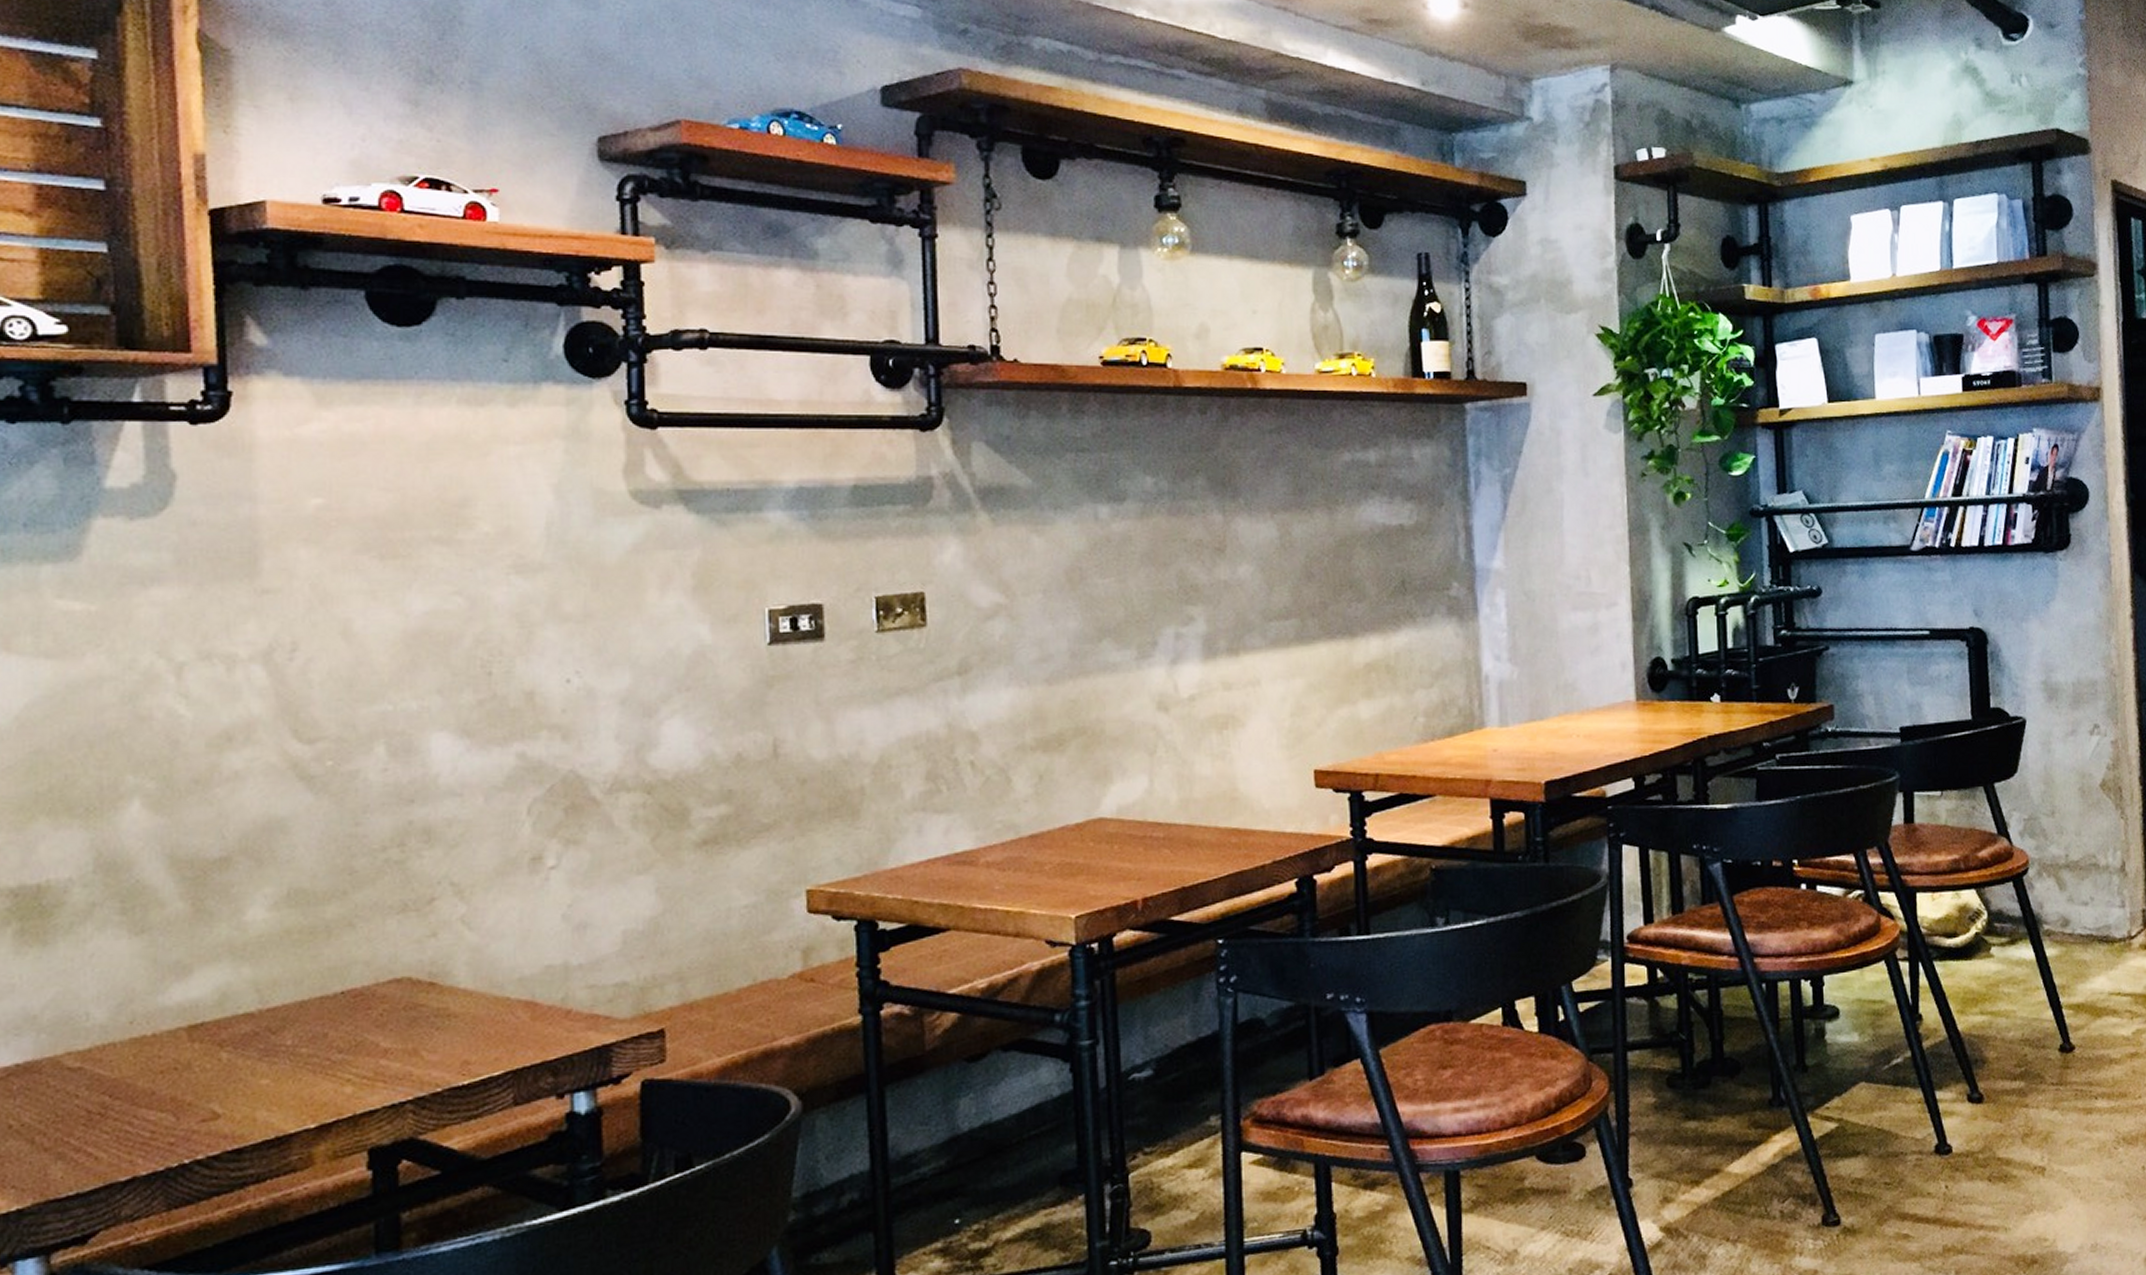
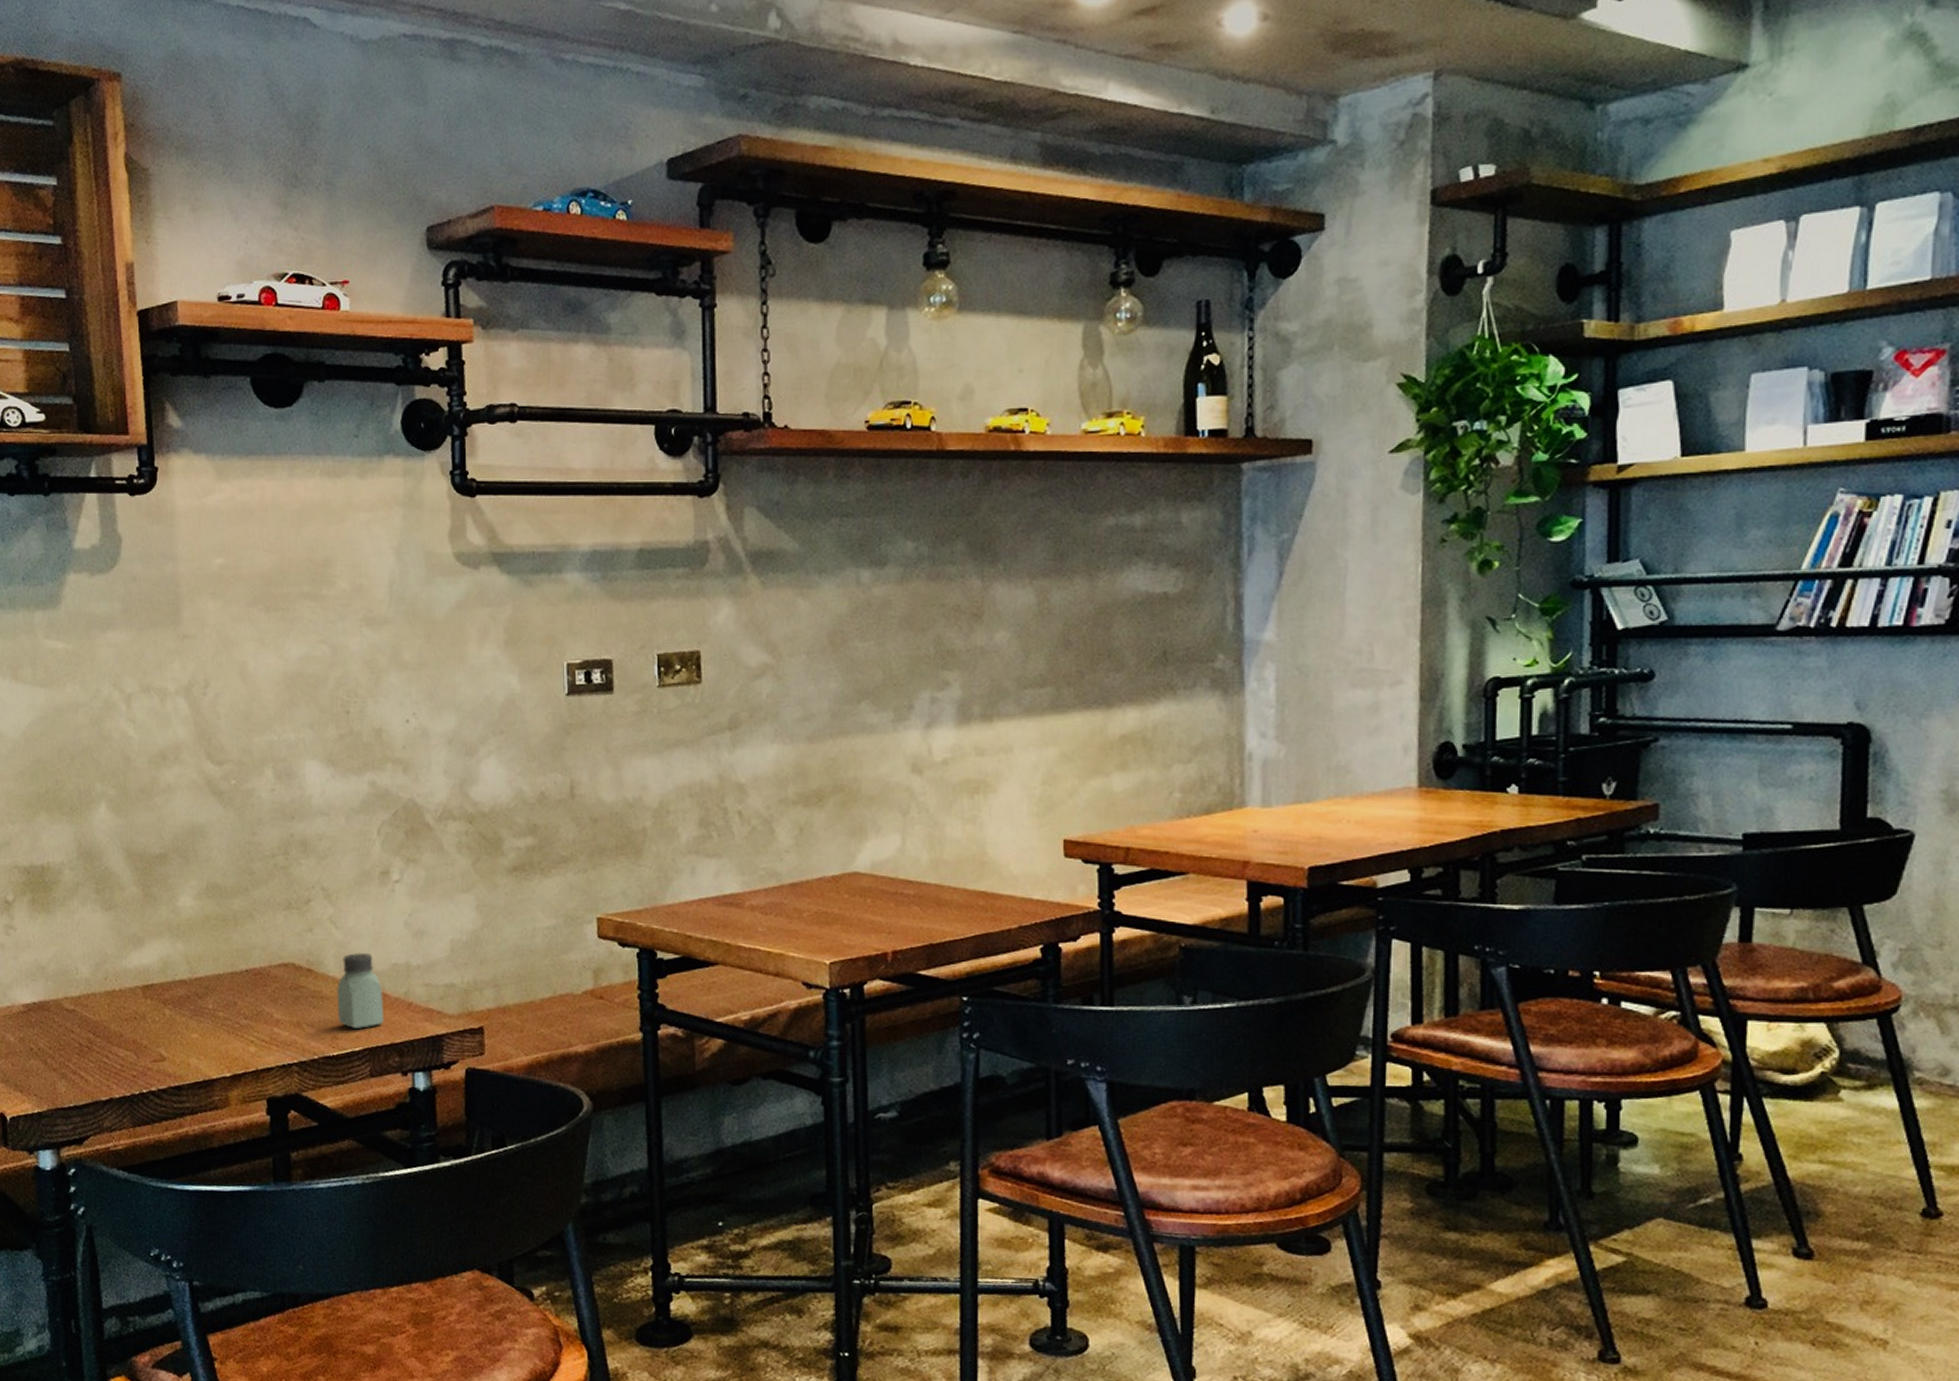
saltshaker: none [469,955,534,1050] -> present [336,952,385,1030]

